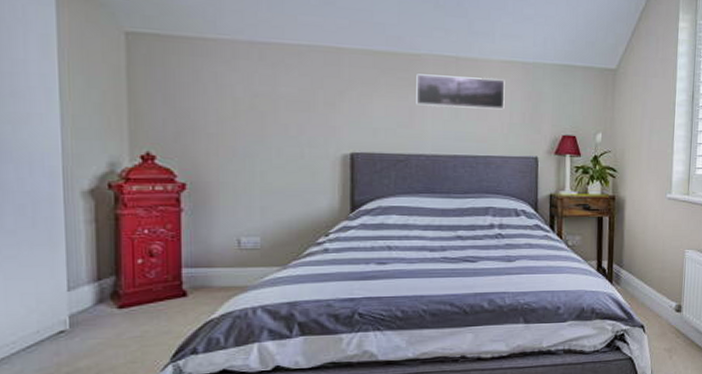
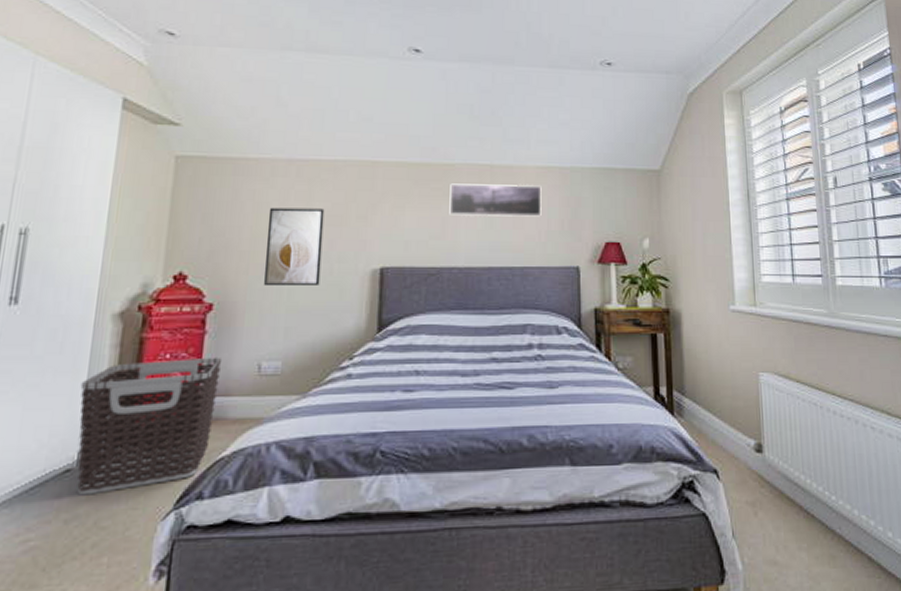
clothes hamper: none [60,232,202,353] -> present [77,357,222,496]
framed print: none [233,91,292,169] -> present [264,207,325,287]

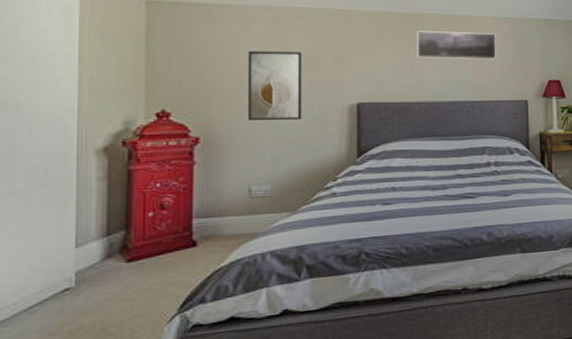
clothes hamper: present [77,357,222,496] -> none [70,183,213,310]

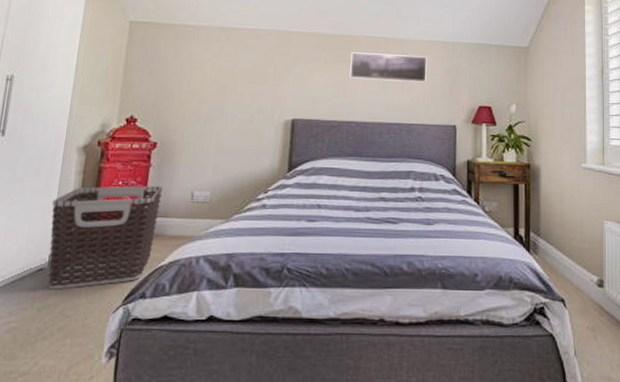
clothes hamper: none [70,183,213,310] -> present [48,185,163,290]
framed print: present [247,51,302,121] -> none [198,66,248,131]

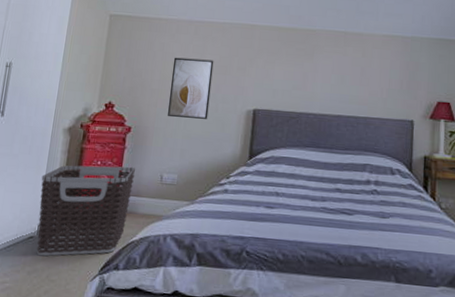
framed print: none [198,66,248,131] -> present [168,57,214,119]
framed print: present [350,52,427,83] -> none [309,45,386,77]

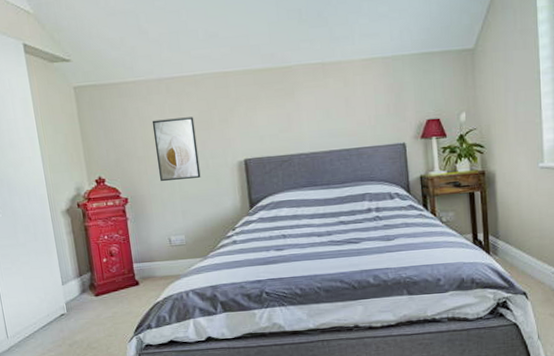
clothes hamper: present [37,165,135,257] -> none [54,235,148,330]

